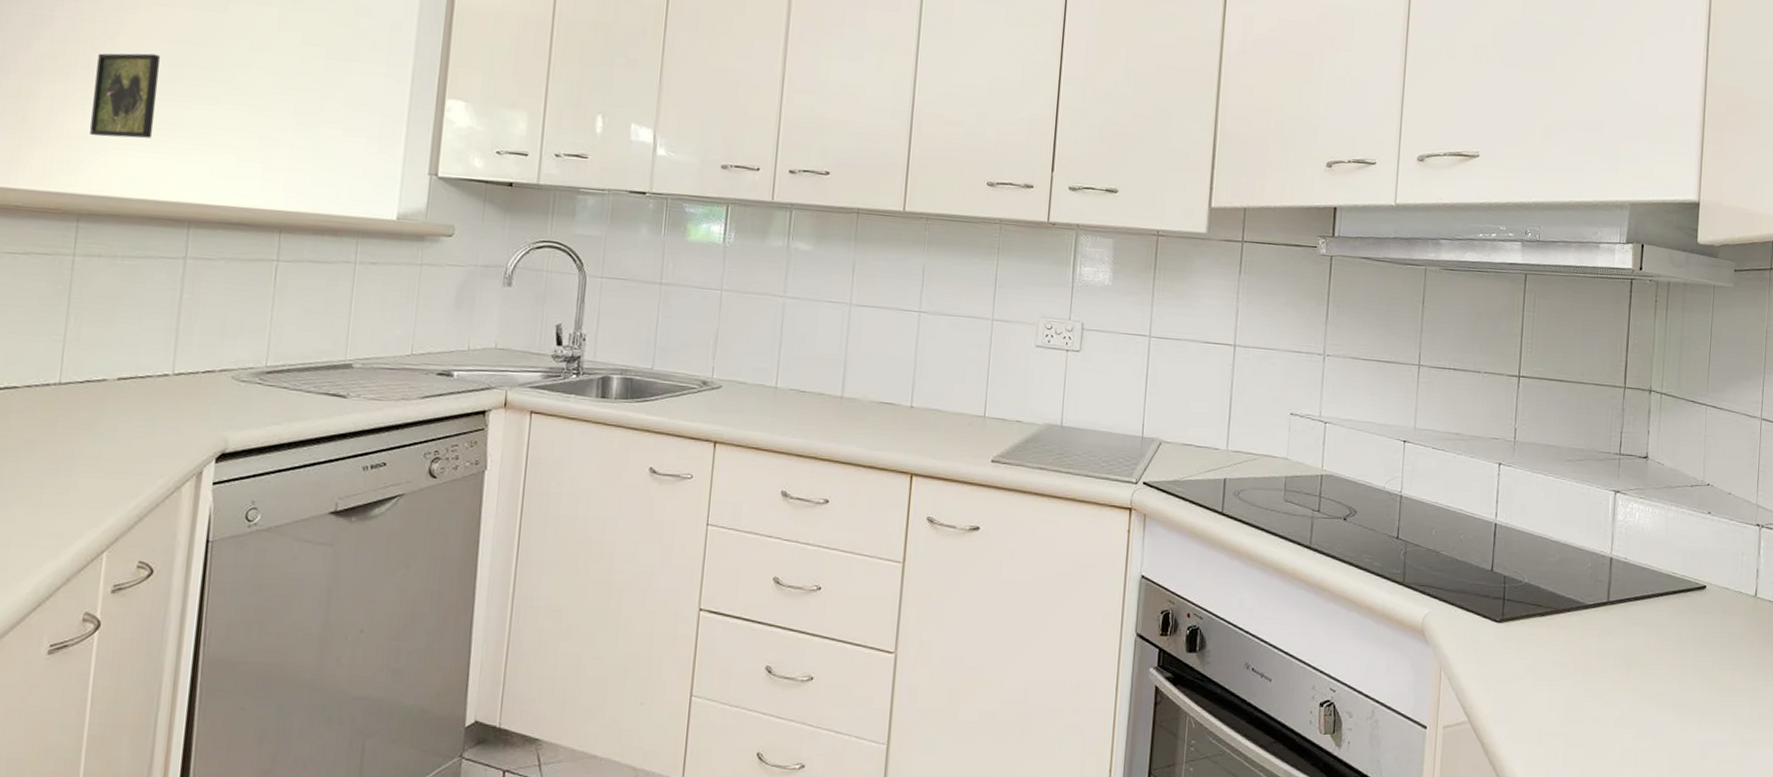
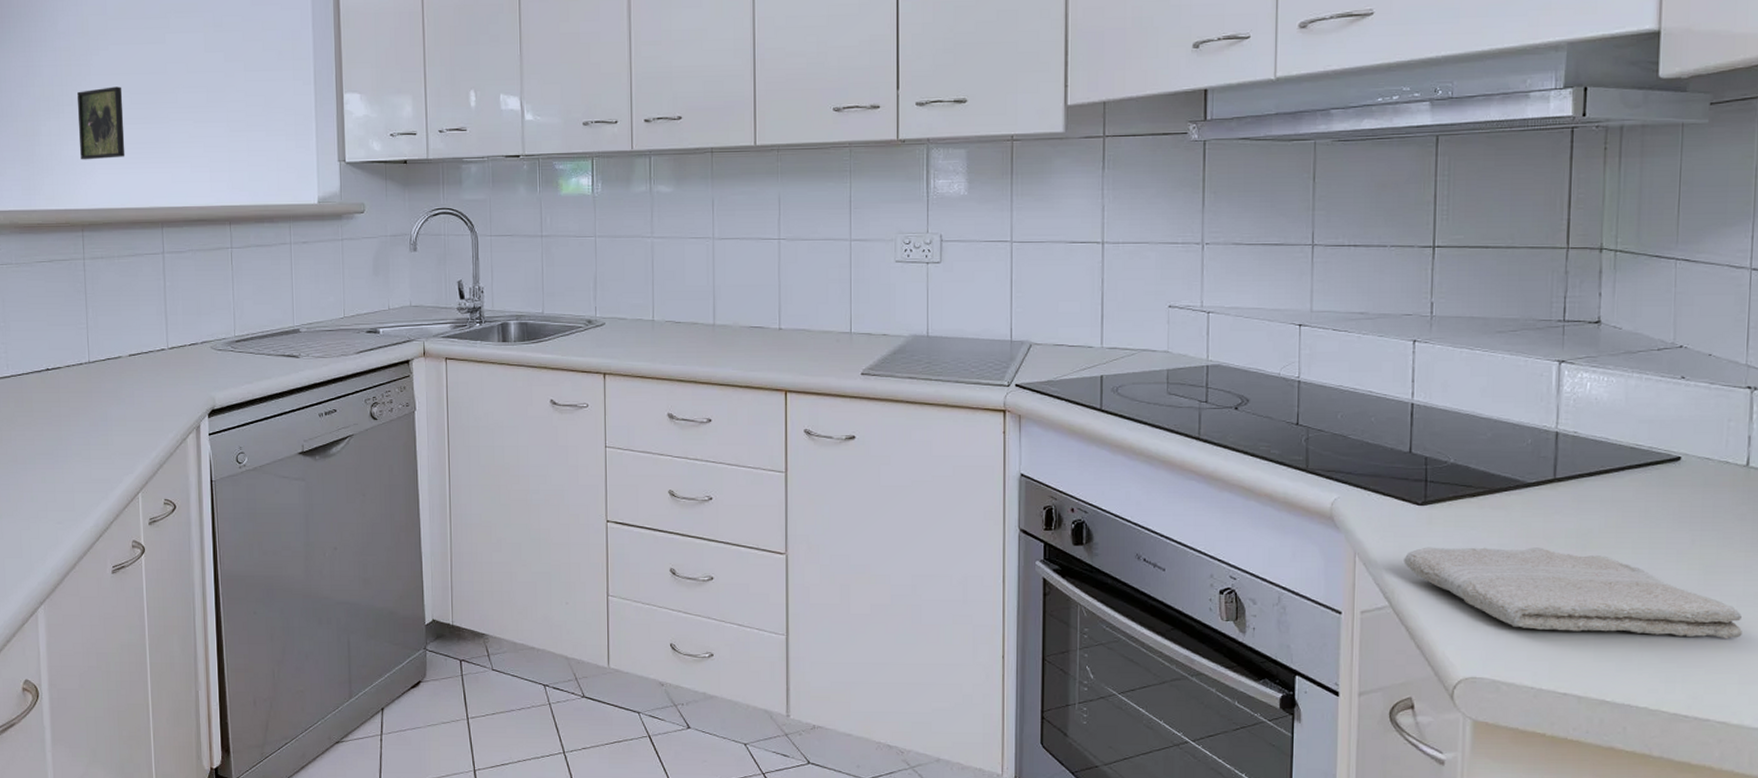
washcloth: none [1482,663,1750,758] -> present [1404,547,1743,639]

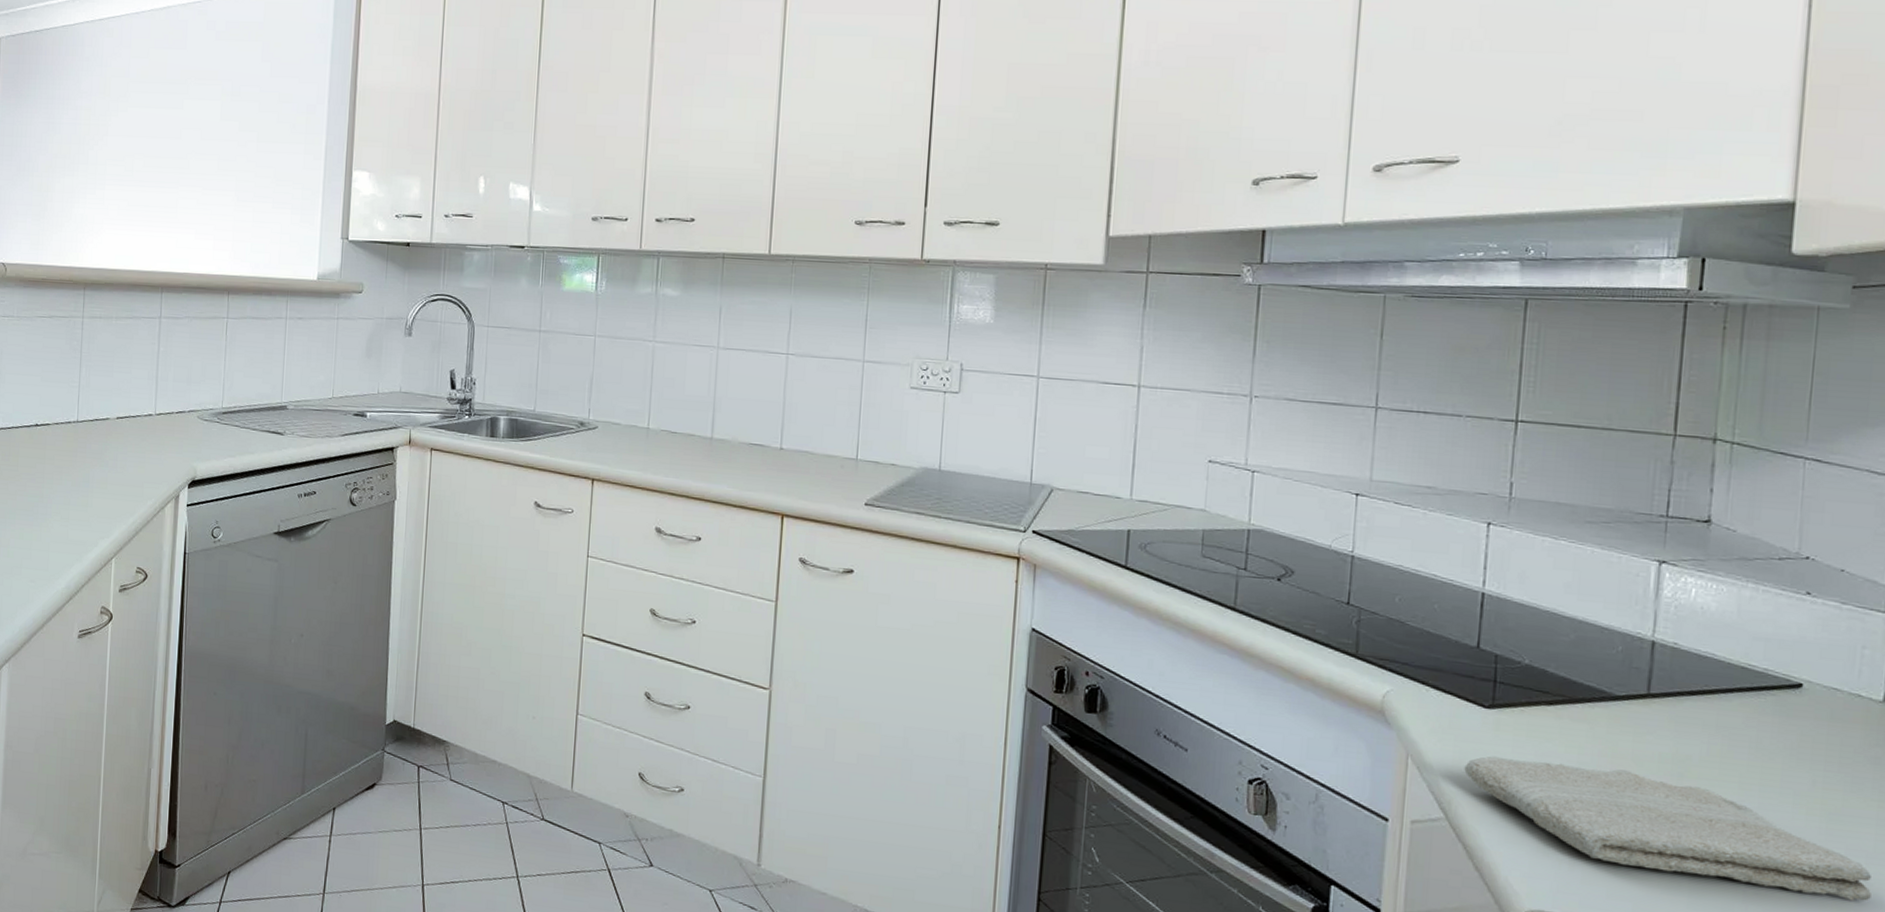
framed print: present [77,86,125,160] -> none [90,148,137,220]

